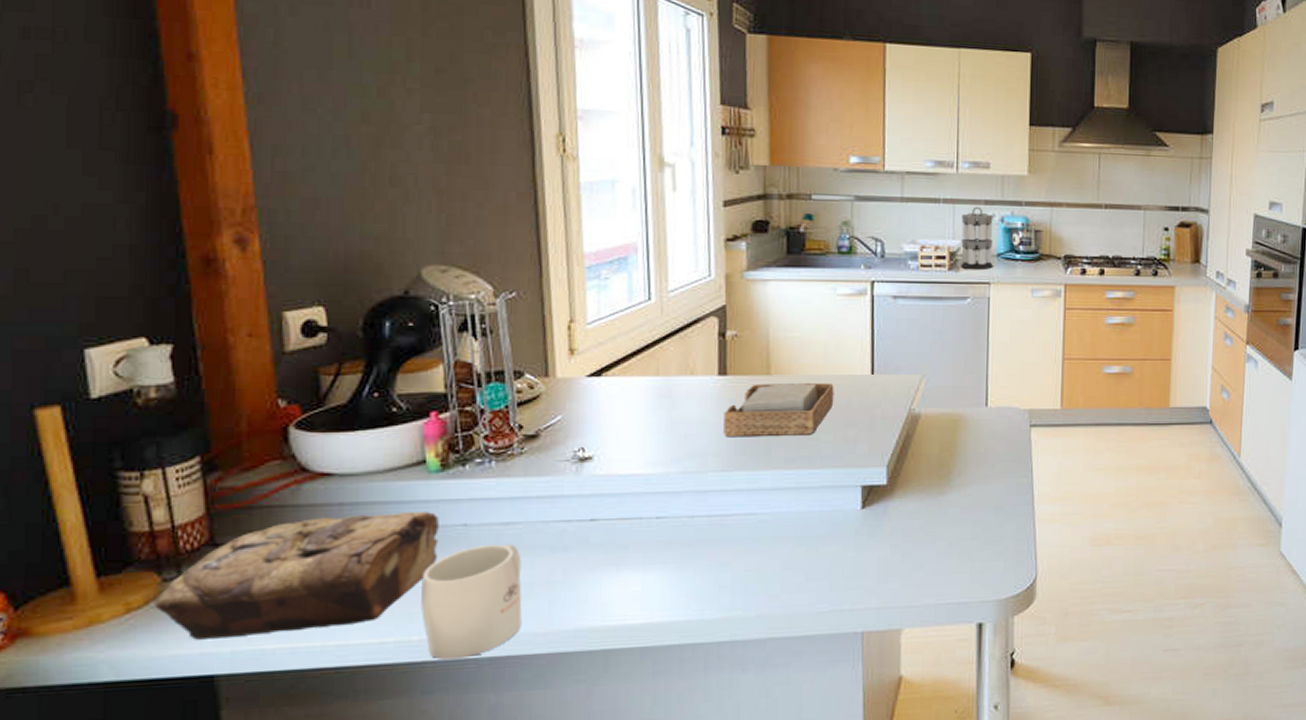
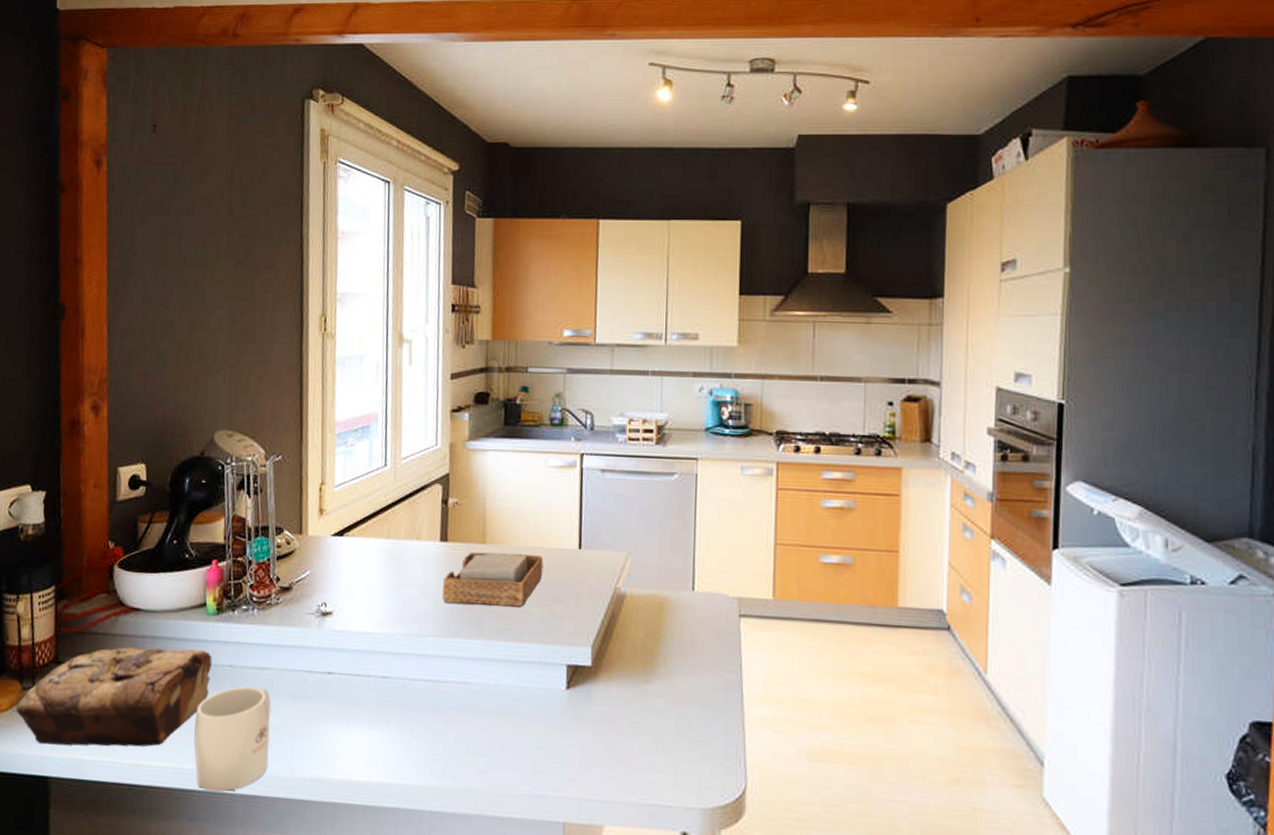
spice rack: present [961,206,993,271] -> none [668,379,702,445]

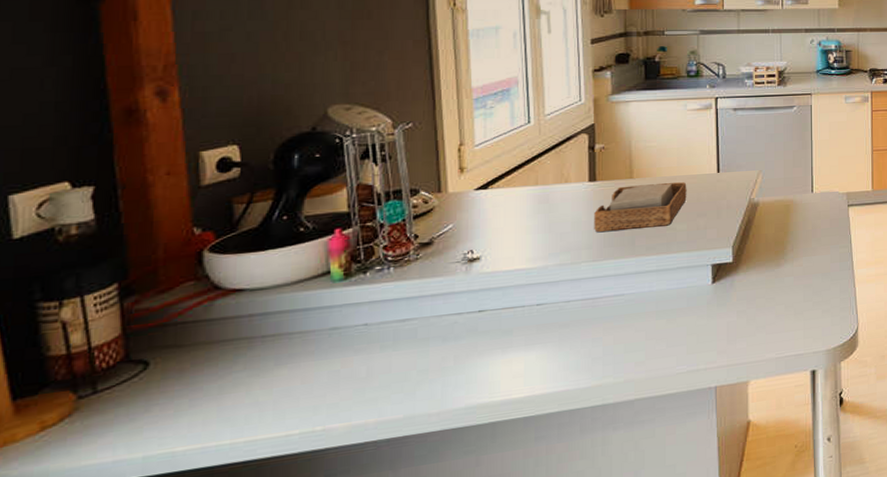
bread loaf: present [16,647,212,747] -> none [70,315,342,449]
mug: present [193,687,272,793] -> none [324,337,418,446]

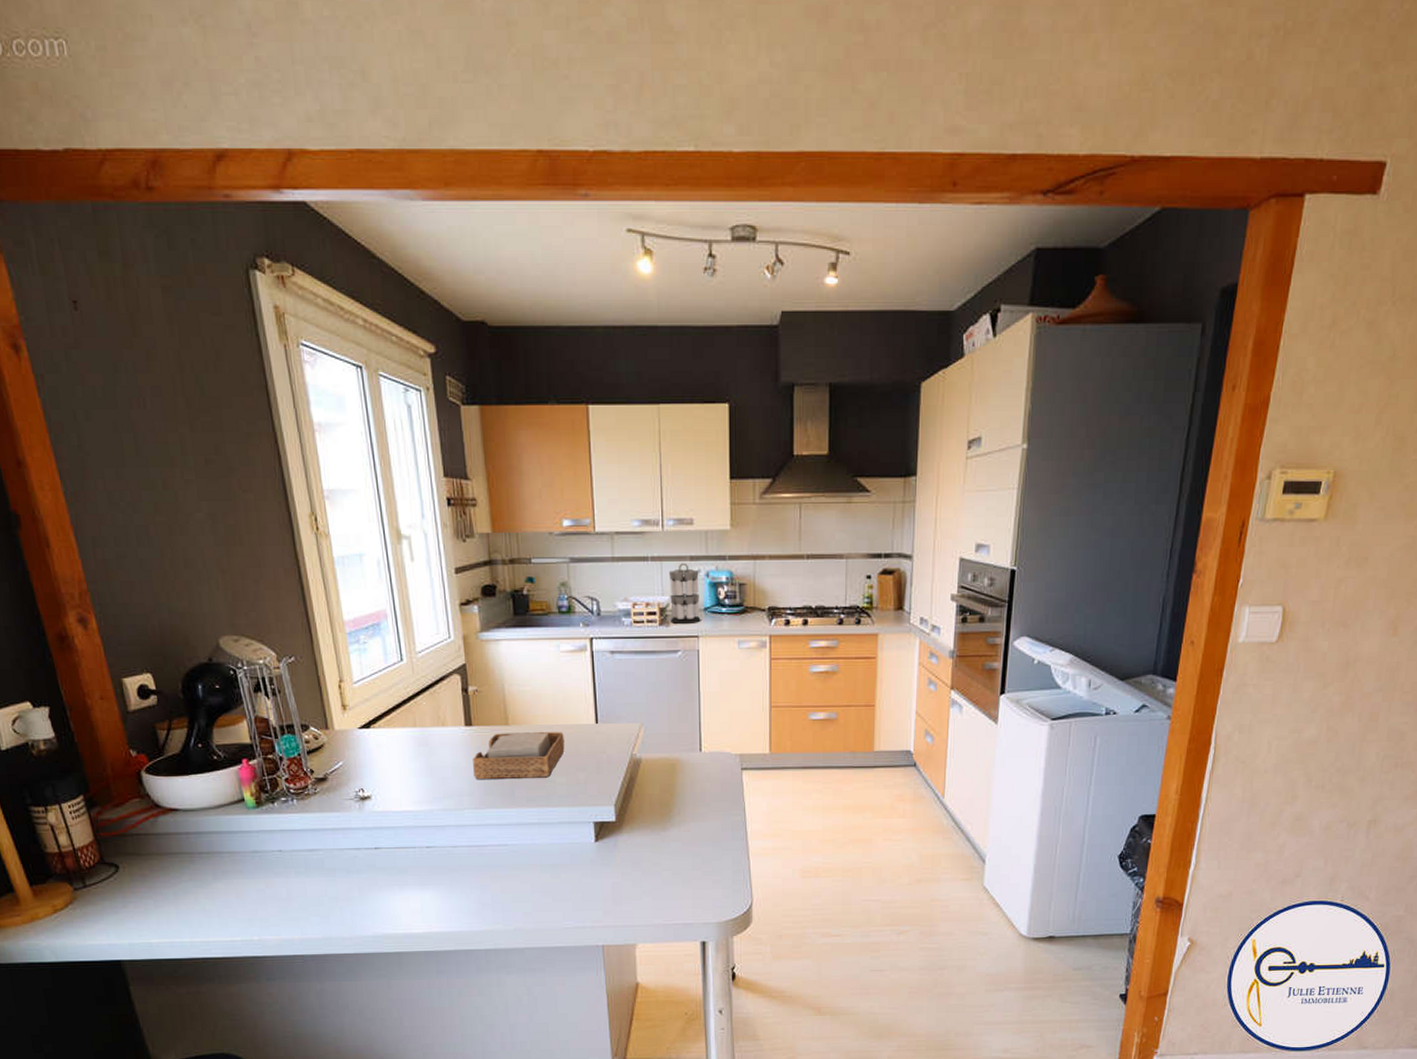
spice rack: none [787,34,814,85] -> present [669,563,701,625]

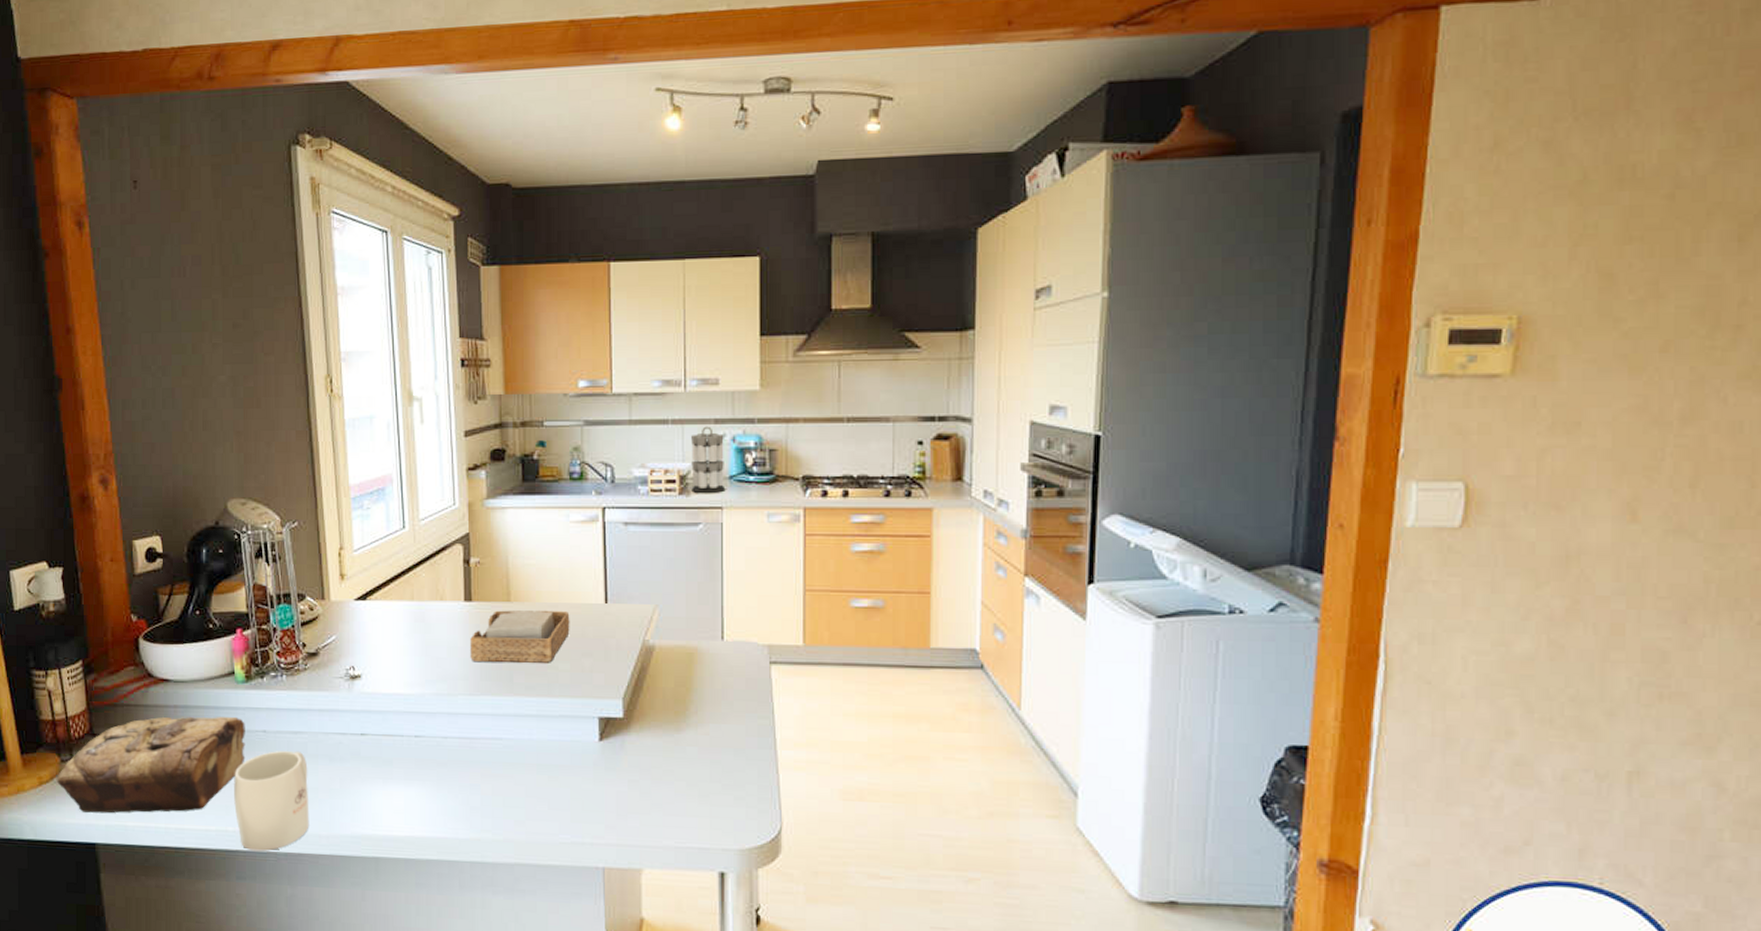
bread loaf: none [72,840,264,934] -> present [57,717,245,814]
mug: none [254,866,333,956] -> present [234,750,310,852]

